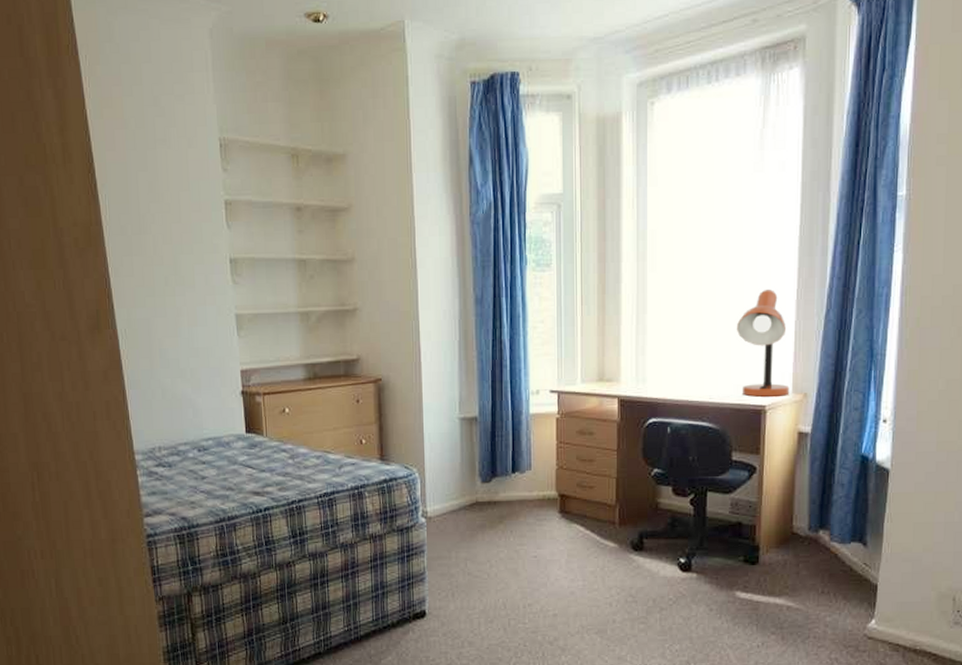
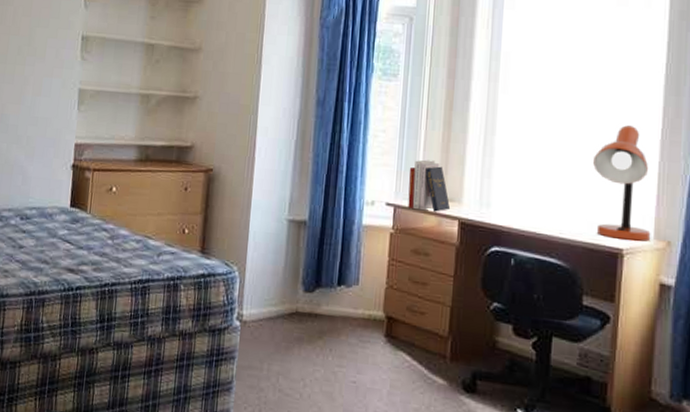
books: none [569,344,610,394] -> present [408,159,451,212]

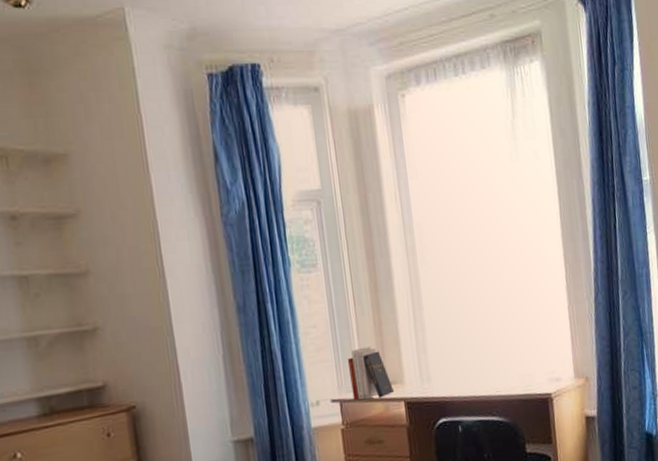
desk lamp: present [593,125,651,242] -> none [513,277,572,386]

